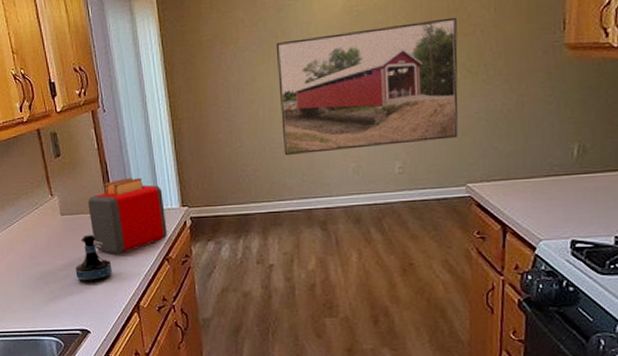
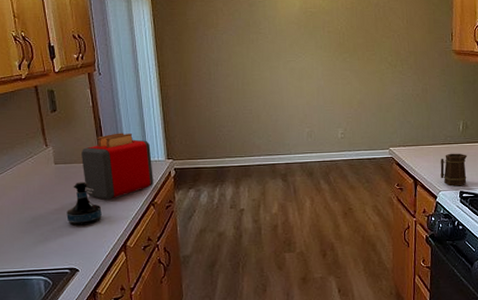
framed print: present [275,17,458,155] -> none [248,24,383,120]
mug: none [541,187,585,233] -> present [440,153,468,186]

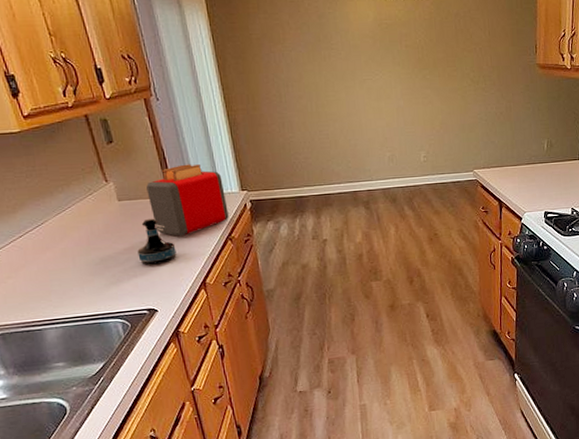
mug: present [440,153,468,186] -> none [525,172,552,207]

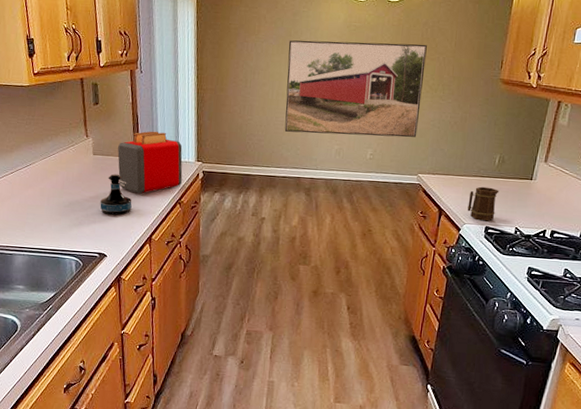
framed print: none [319,36,467,145] -> present [284,40,427,138]
mug: none [525,172,552,207] -> present [467,186,500,221]

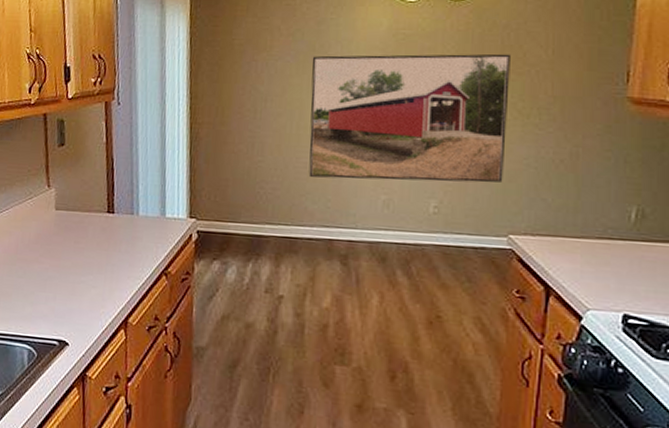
tequila bottle: present [100,173,132,215] -> none [61,234,104,290]
toaster: present [117,131,183,194] -> none [86,178,170,261]
mug: present [467,186,500,221] -> none [591,253,641,307]

